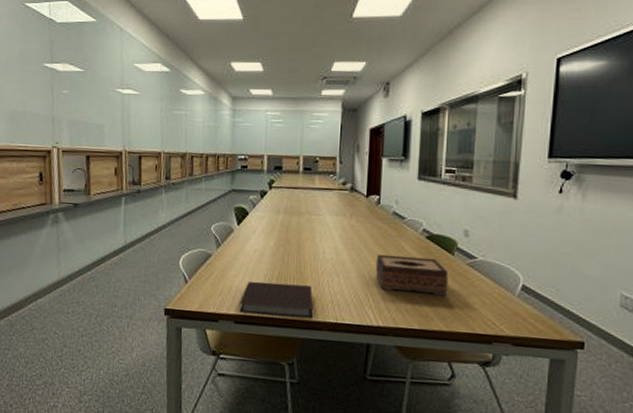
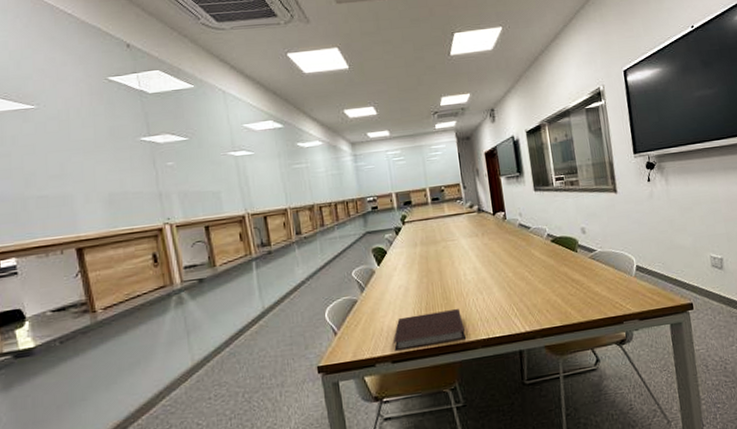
tissue box: present [375,254,449,297] -> none [512,258,579,297]

